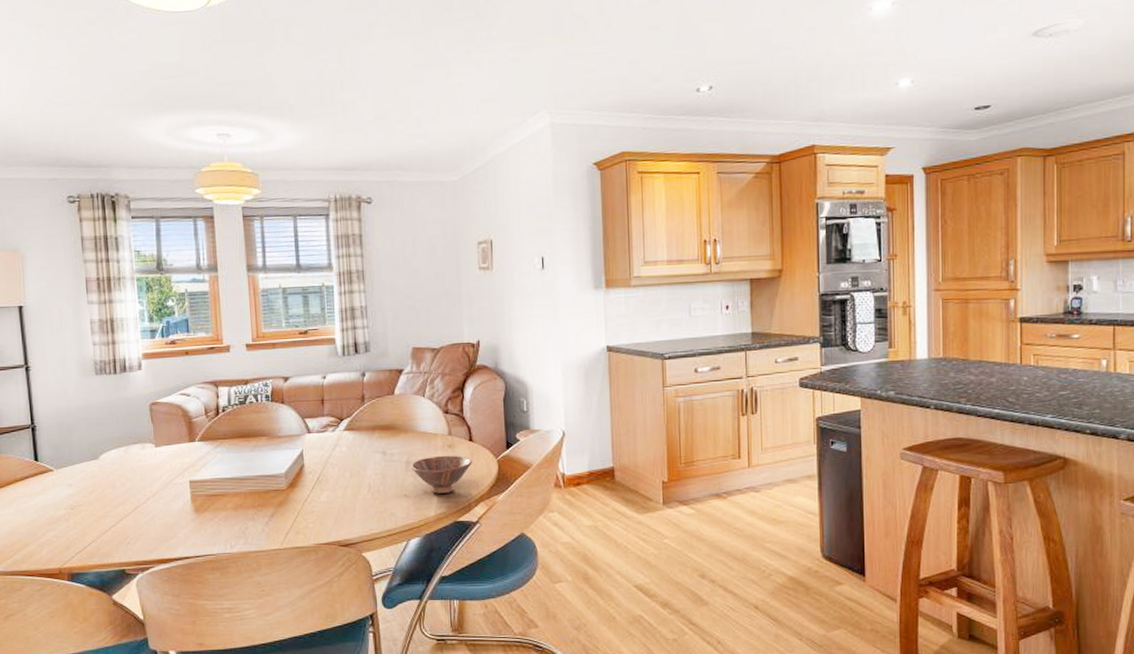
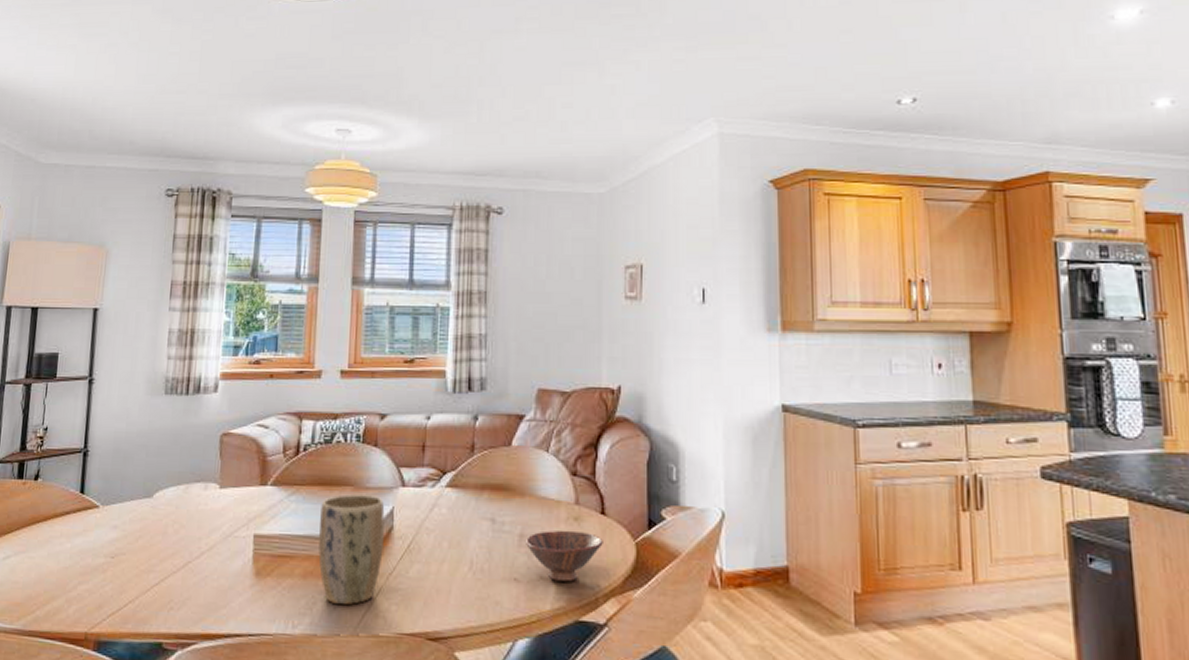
plant pot: none [242,442,298,528] -> present [318,494,385,605]

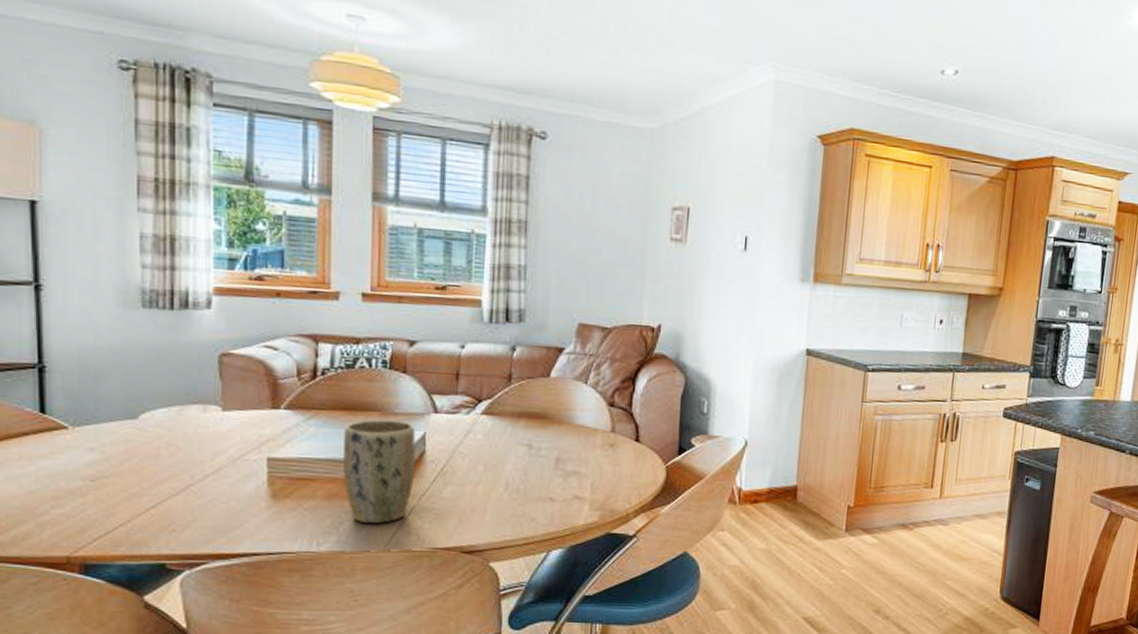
bowl: present [524,530,603,582] -> none [561,455,636,500]

